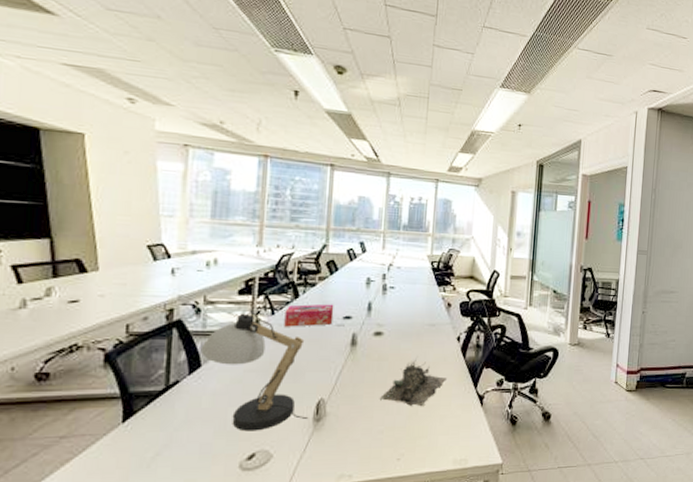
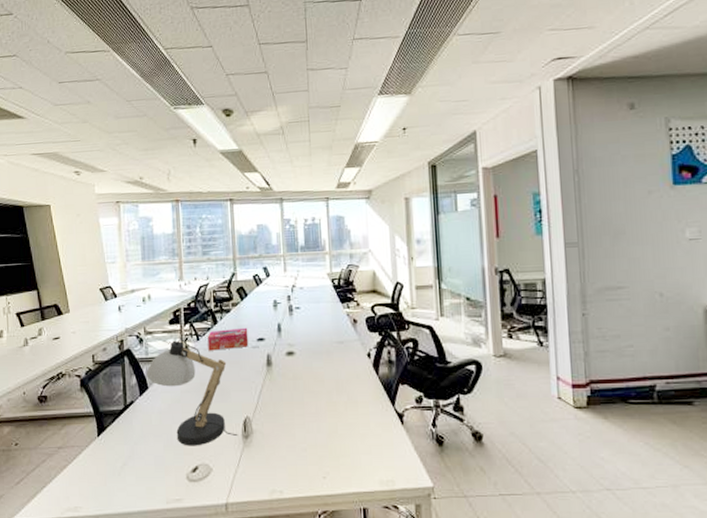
plant: present [379,359,446,407] -> none [298,377,362,425]

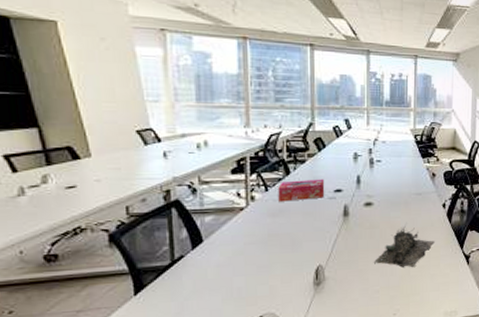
desk lamp: present [146,339,238,446] -> none [200,189,309,298]
plant: none [298,377,362,425] -> present [373,225,435,268]

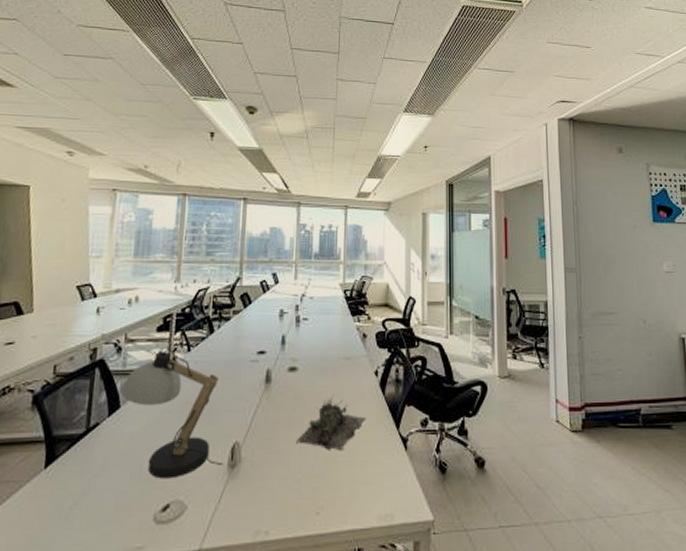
desk lamp: none [200,189,309,298] -> present [120,349,223,479]
tissue box: present [278,179,325,202] -> none [200,338,248,364]

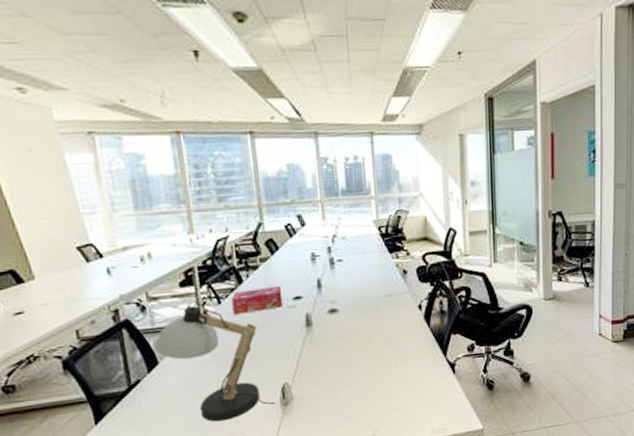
tissue box: none [200,338,248,364] -> present [231,285,283,315]
plant: present [295,396,366,451] -> none [344,333,413,381]

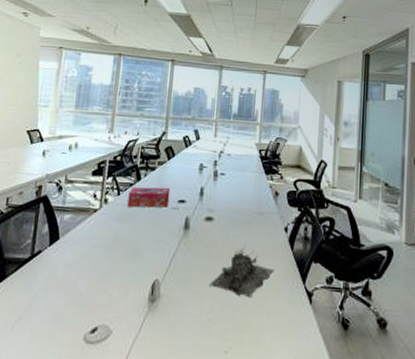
desk lamp: present [153,303,276,422] -> none [59,191,145,306]
plant: none [344,333,413,381] -> present [208,247,274,298]

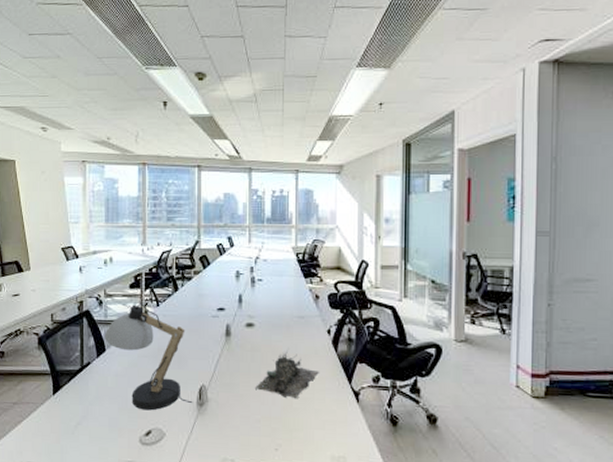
desk lamp: none [59,191,145,306] -> present [104,303,193,411]
tissue box: present [127,187,171,208] -> none [168,296,209,318]

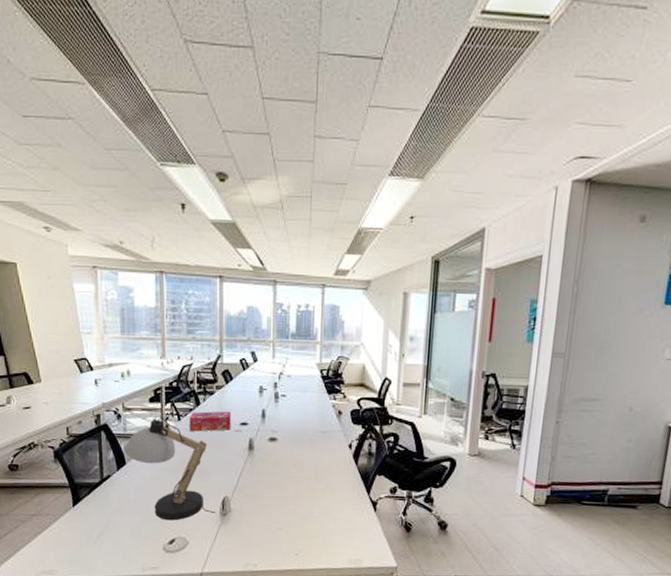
tissue box: none [168,296,209,318] -> present [189,411,231,432]
plant: present [254,351,319,399] -> none [276,464,339,509]

